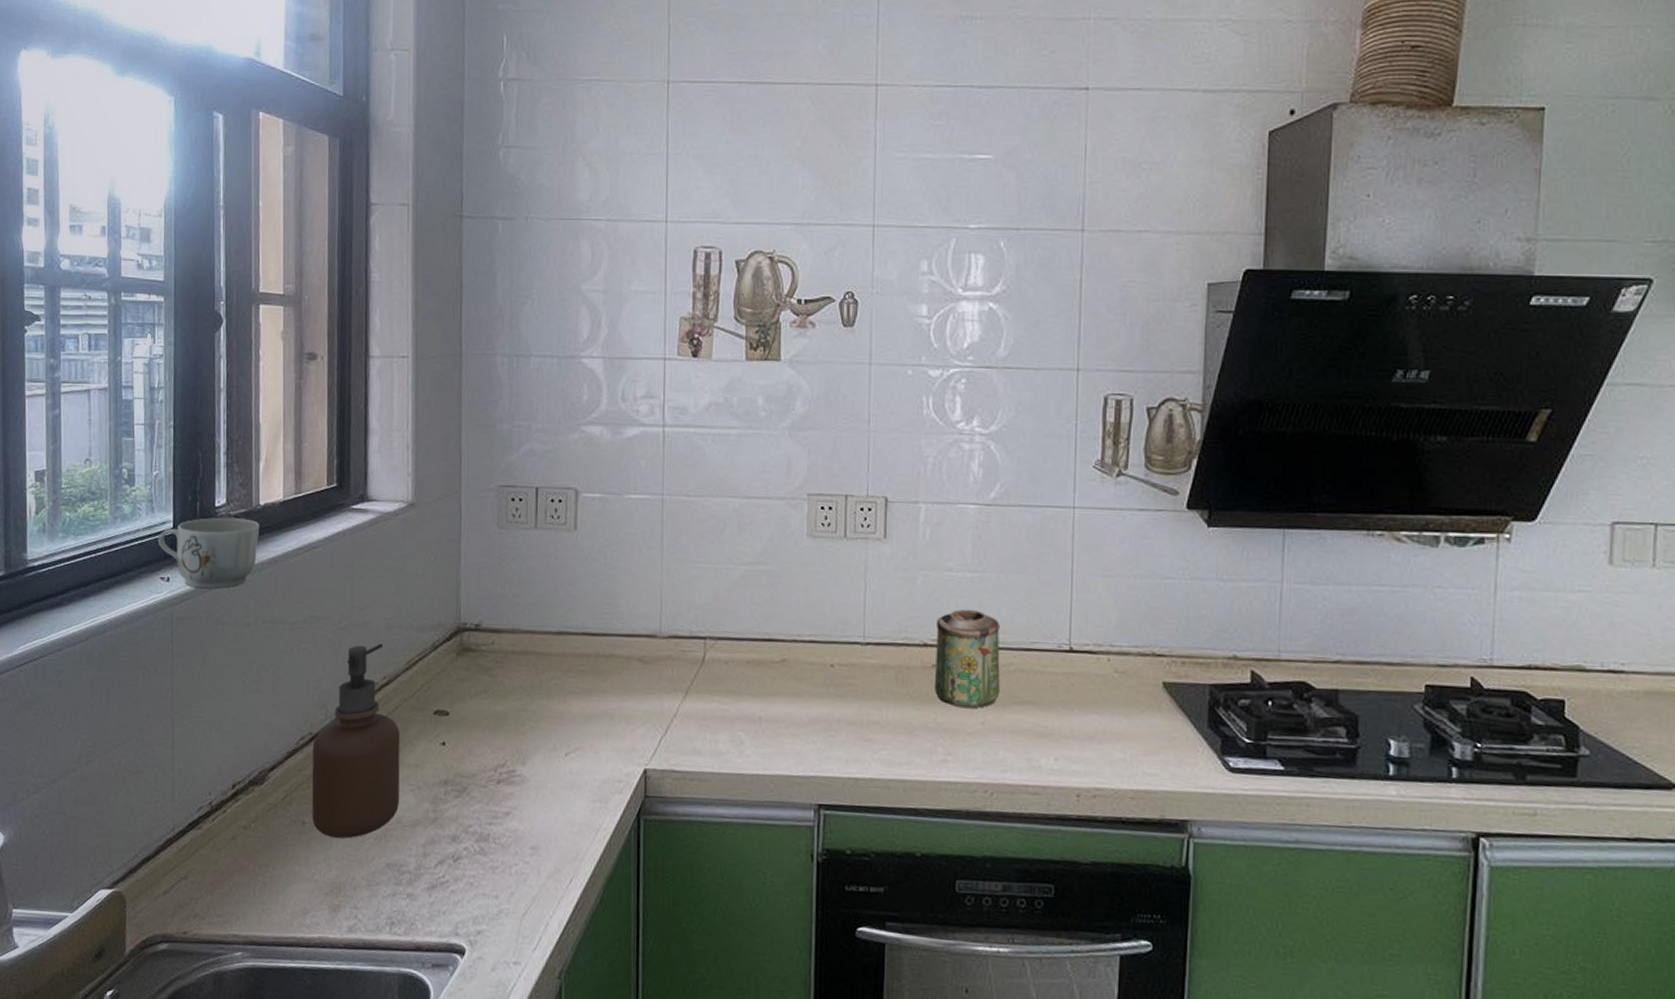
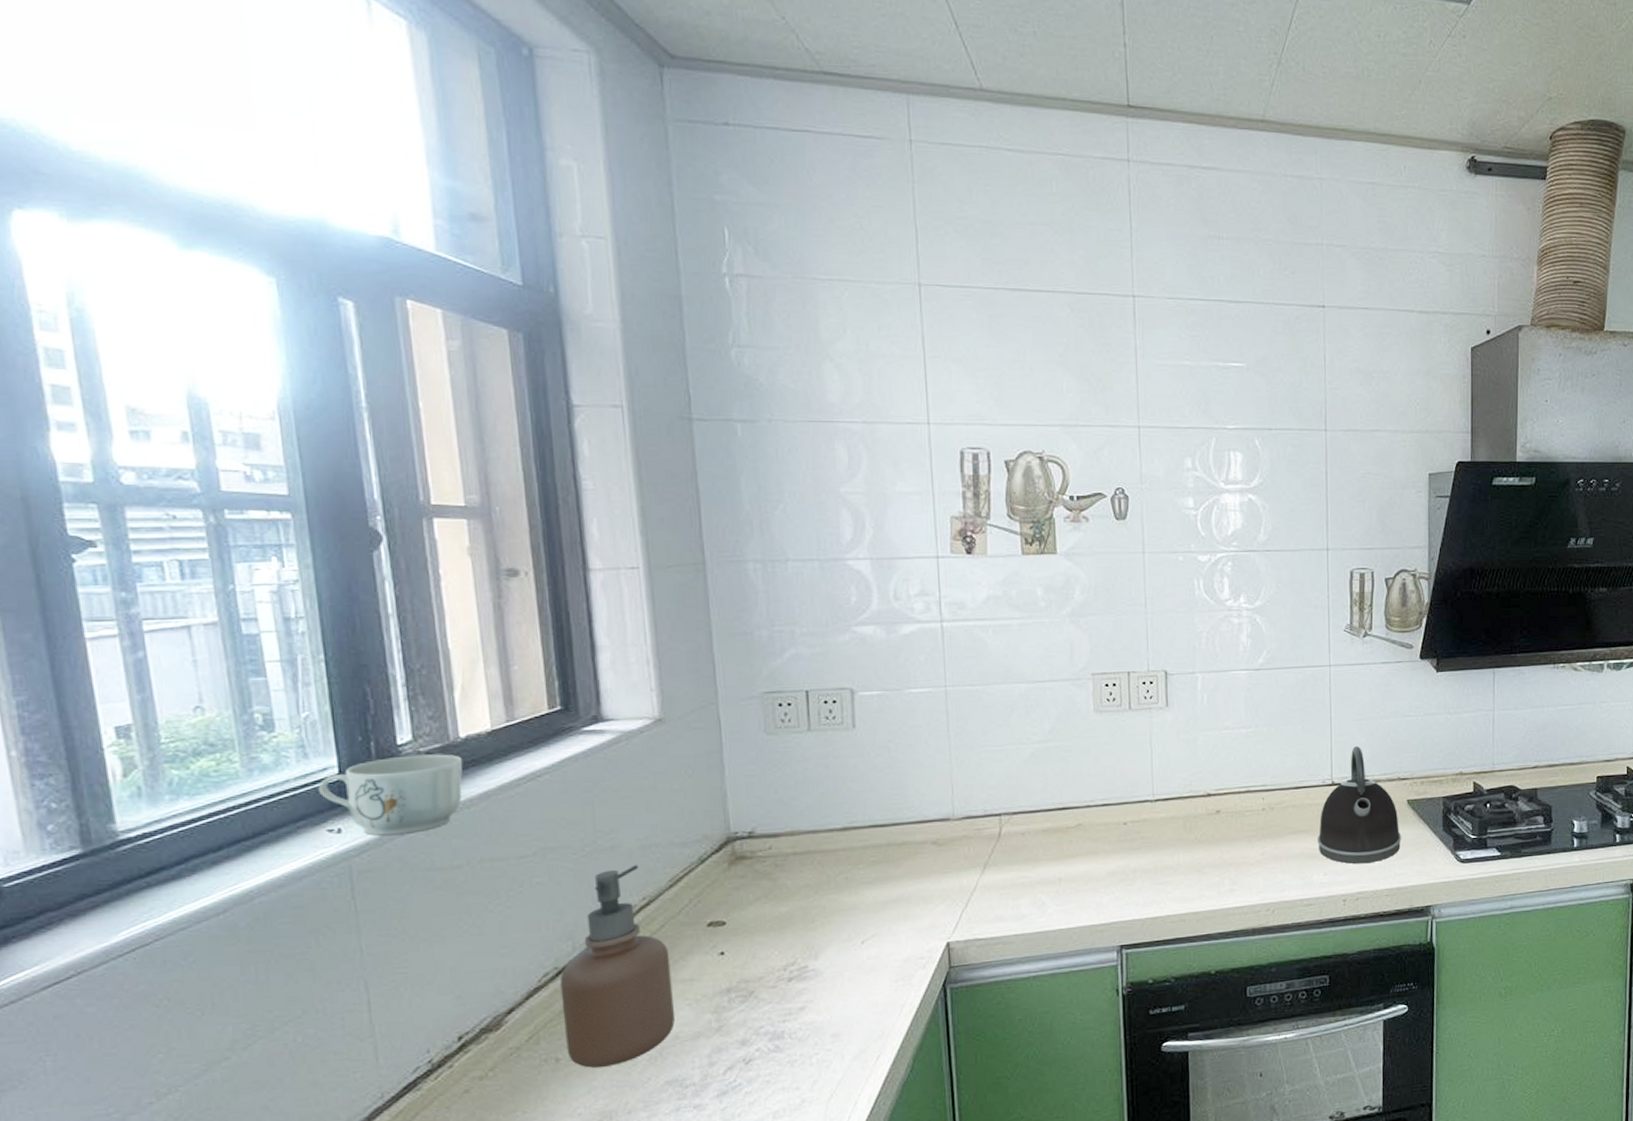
canister: present [934,609,1000,709] -> none [1218,760,1275,844]
kettle: none [1049,608,1154,754] -> present [1317,746,1402,864]

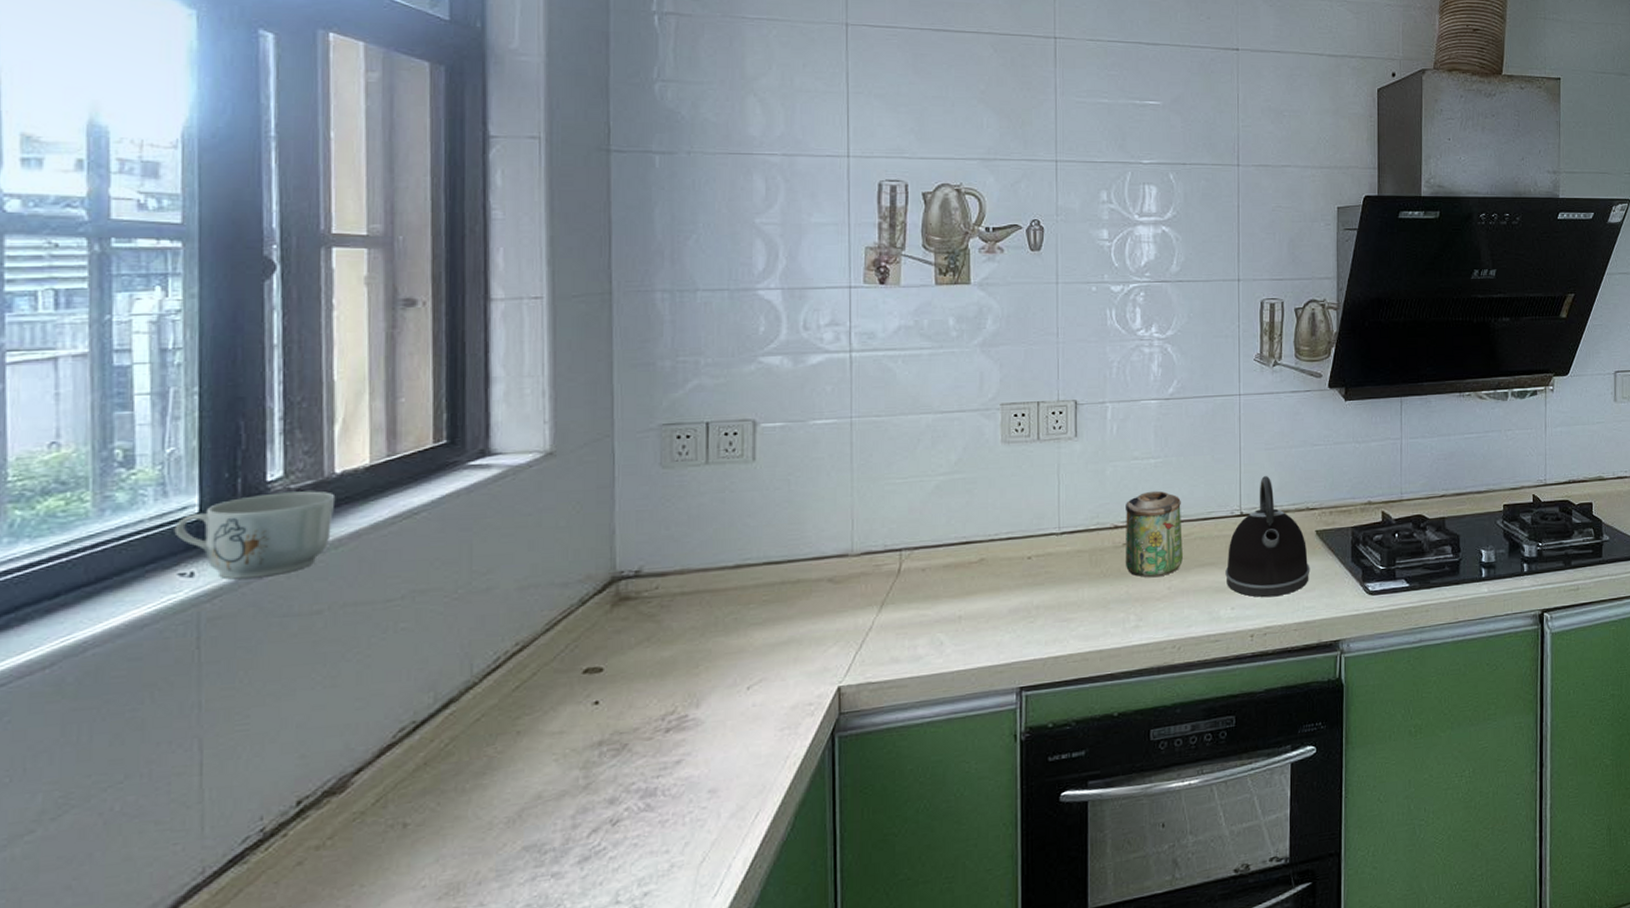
soap dispenser: present [559,865,675,1068] -> none [416,608,539,834]
canister: none [1218,760,1275,844] -> present [1125,490,1183,578]

